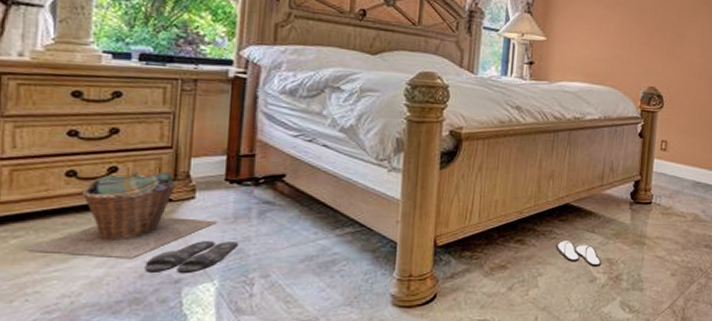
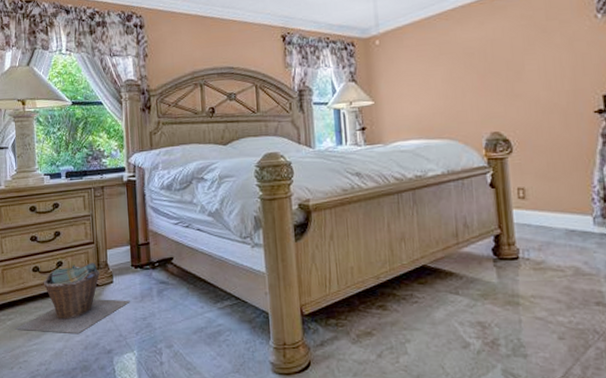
slippers: present [145,241,238,273] -> none [87,317,147,344]
slippers: present [556,241,602,267] -> none [419,304,473,331]

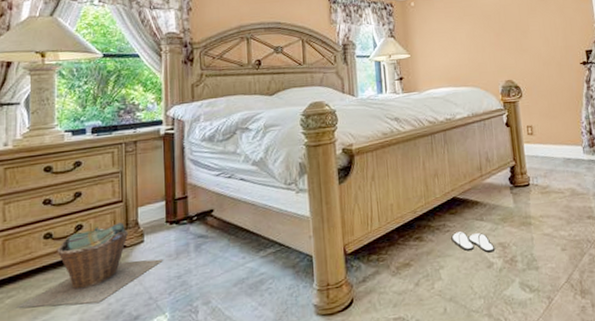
slippers: none [419,304,473,331] -> present [451,231,496,253]

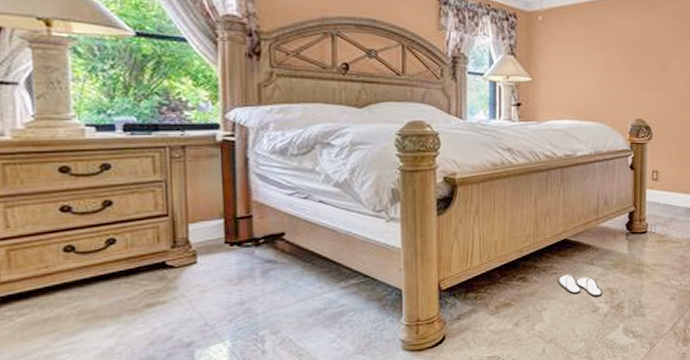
laundry basket: present [15,222,163,308] -> none [30,239,221,328]

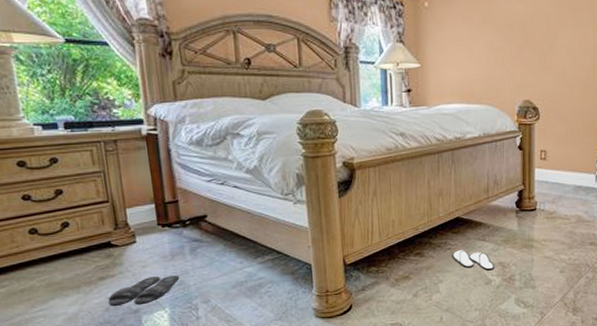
slippers: none [155,302,245,338] -> present [108,275,179,306]

